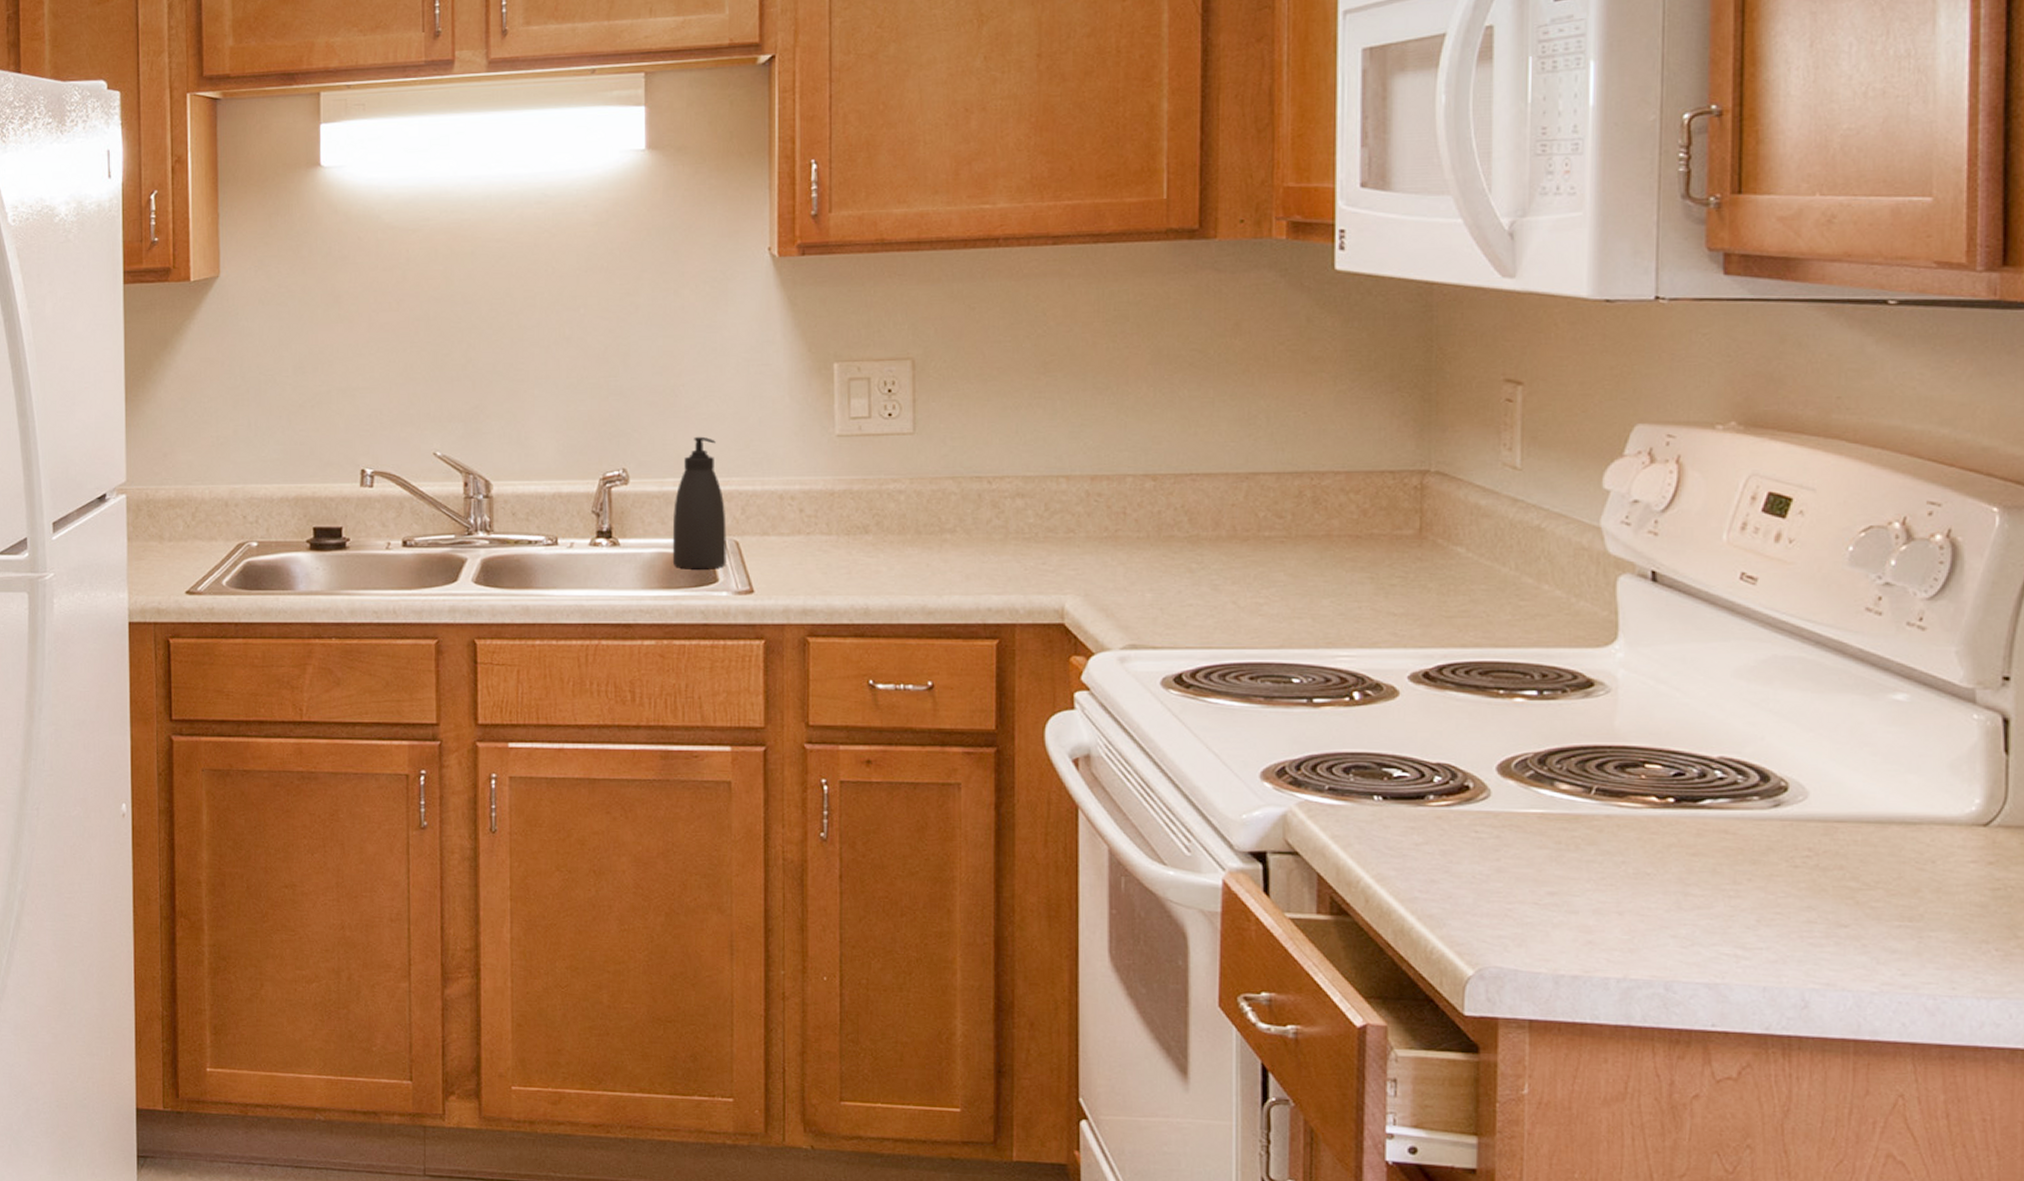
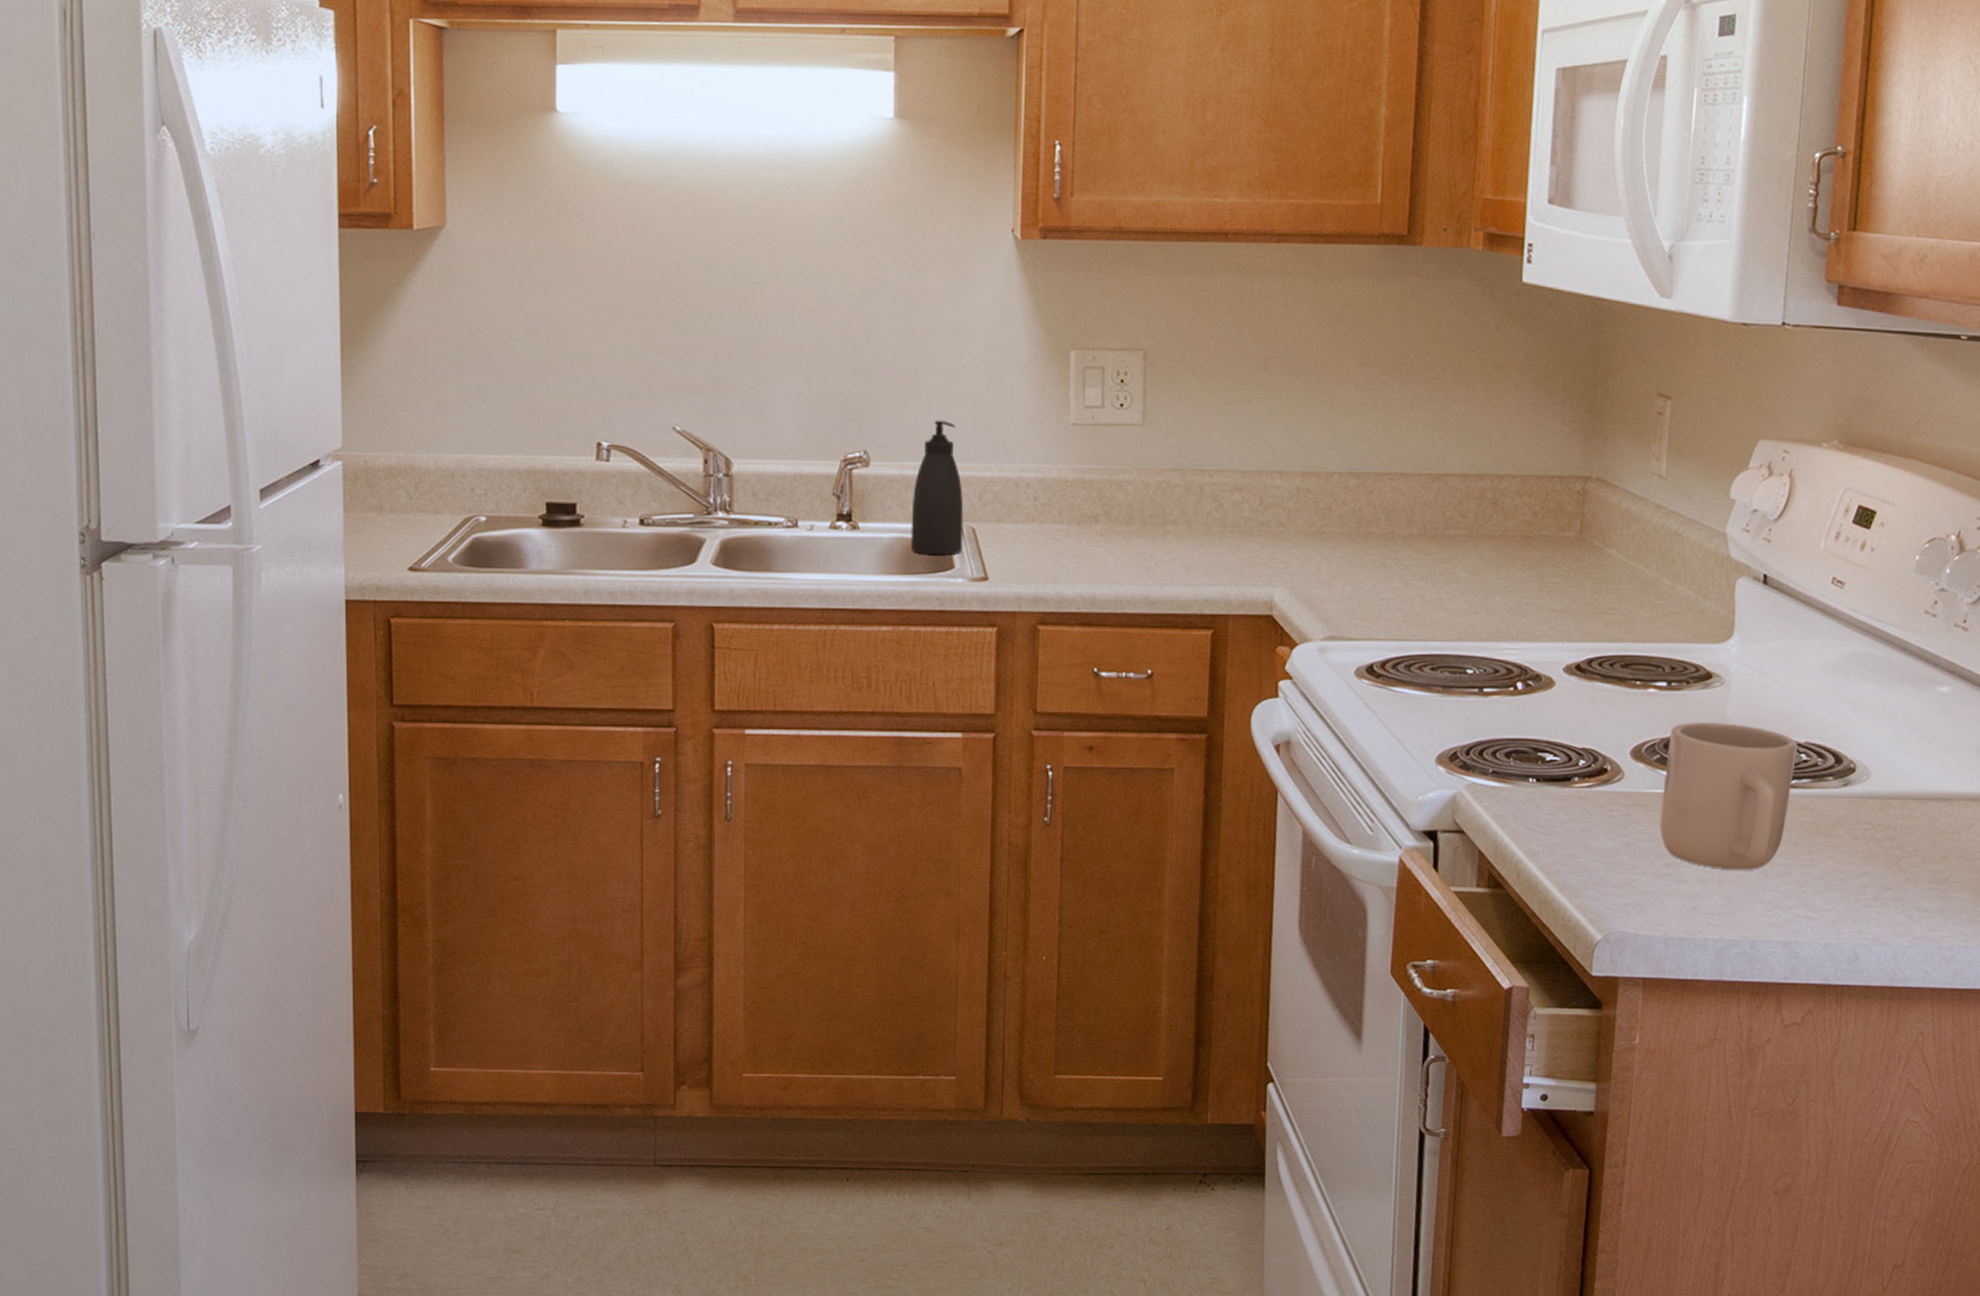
mug: none [1539,735,1709,901] -> present [1660,722,1798,870]

